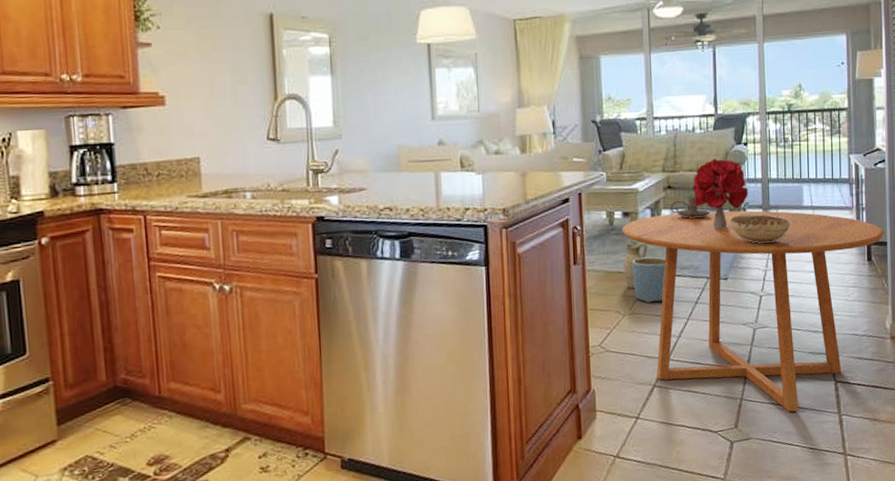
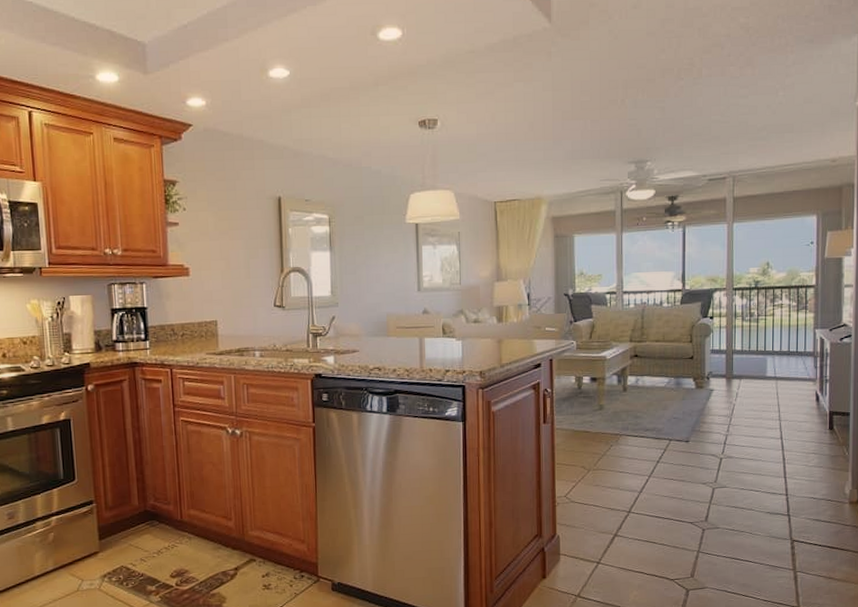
dining table: present [621,210,885,412] -> none [589,379,848,566]
ceramic jug: present [624,242,648,289] -> none [590,405,614,447]
planter: present [632,257,667,303] -> none [598,418,631,461]
candle holder: present [670,196,710,219] -> none [636,365,675,386]
bouquet: present [692,158,749,230] -> none [658,330,713,396]
decorative bowl: present [729,214,791,244] -> none [693,383,754,411]

